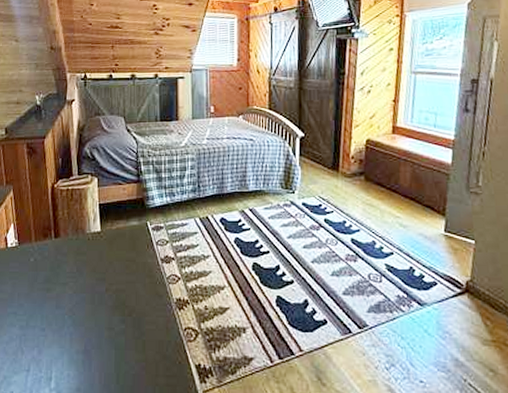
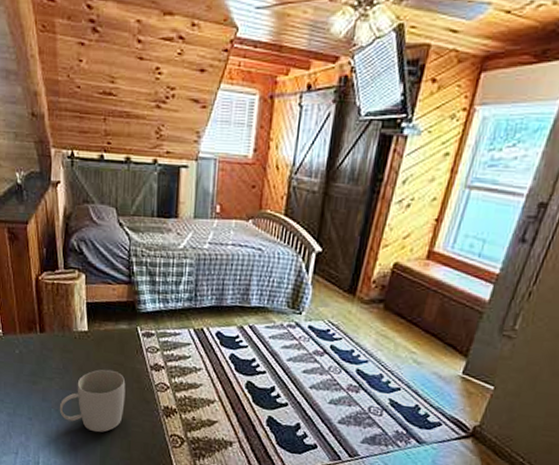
mug: none [73,267,138,335] -> present [59,369,126,433]

